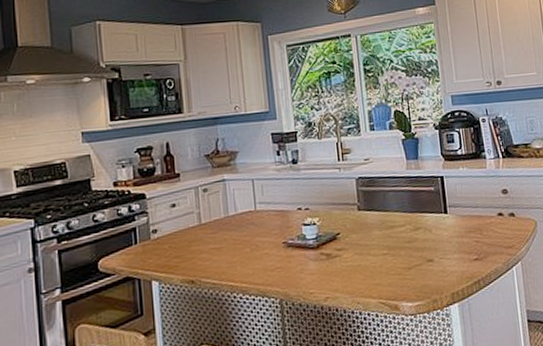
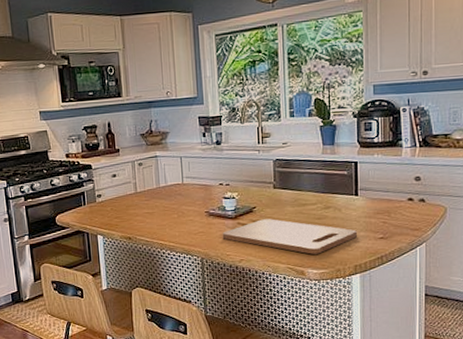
cutting board: none [303,246,451,285] -> present [222,219,357,255]

